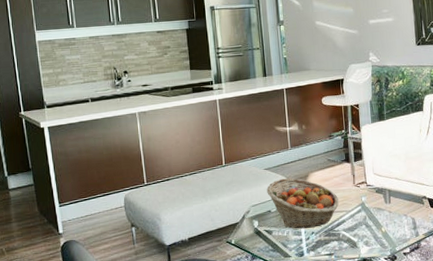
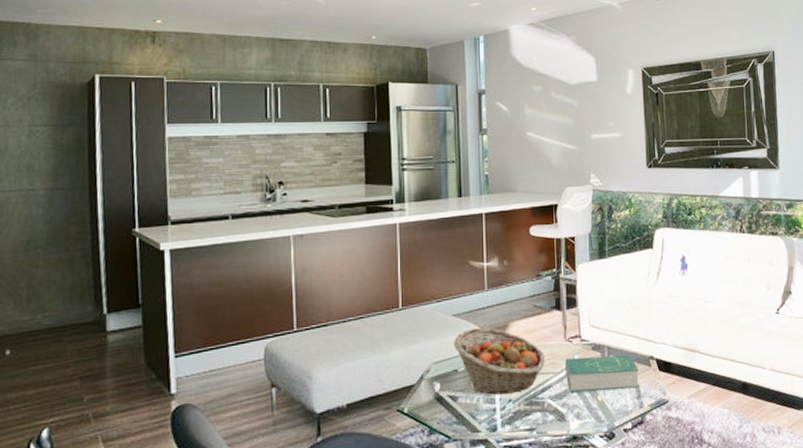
book: none [355,195,415,225] -> present [565,354,639,392]

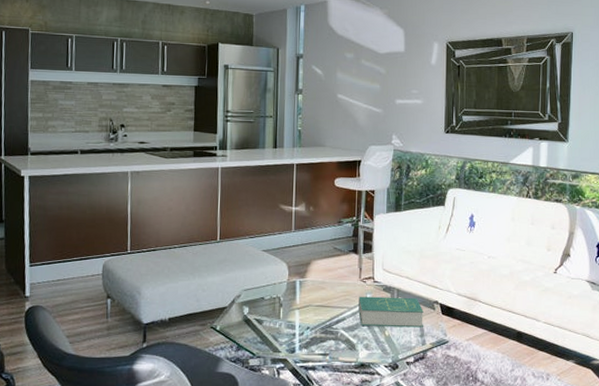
fruit basket: present [454,328,545,395] -> none [262,263,341,322]

